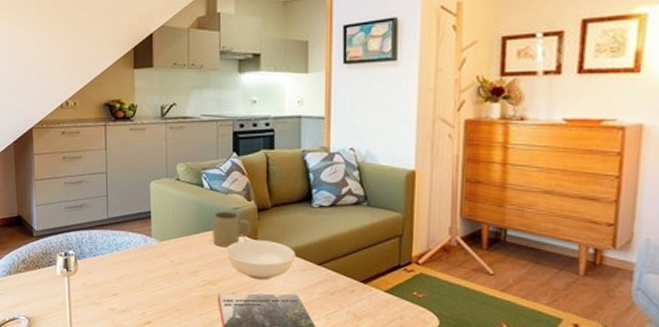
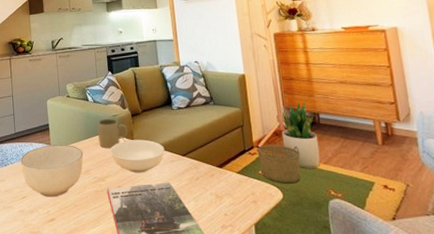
bowl: none [113,236,192,298] -> present [21,144,84,197]
basket: none [415,261,472,312] -> present [256,145,301,185]
planter: none [451,213,499,297] -> present [281,102,320,170]

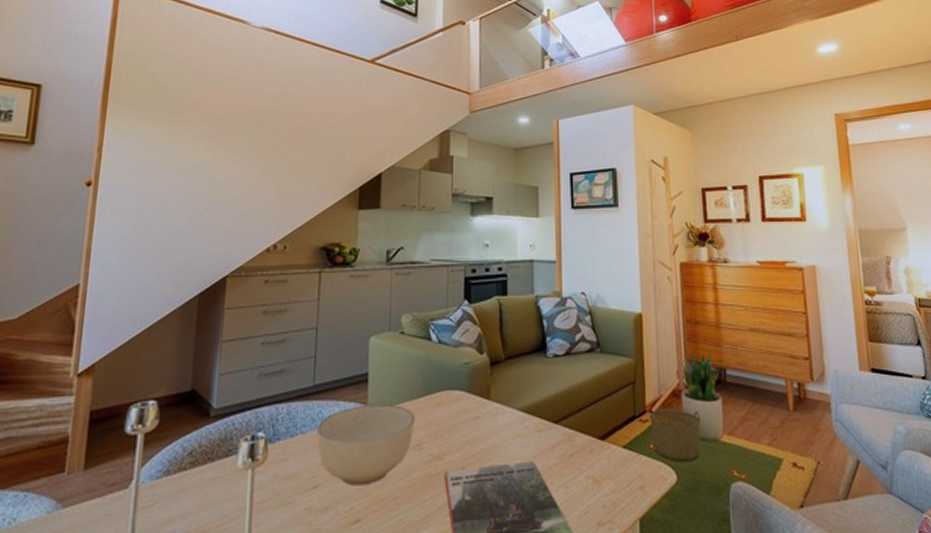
mug: present [97,118,128,148] -> none [439,367,482,410]
bowl: present [110,139,165,173] -> none [454,399,531,448]

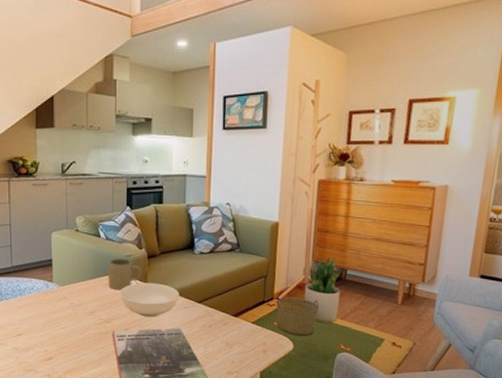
bowl: present [317,404,416,486] -> none [17,282,90,336]
mug: none [439,367,482,410] -> present [107,258,141,289]
bowl: none [454,399,531,448] -> present [119,283,180,317]

